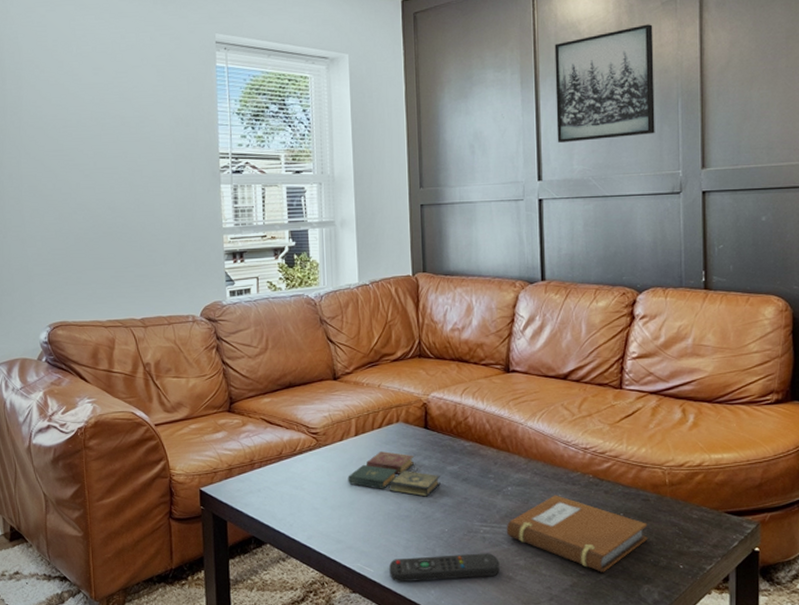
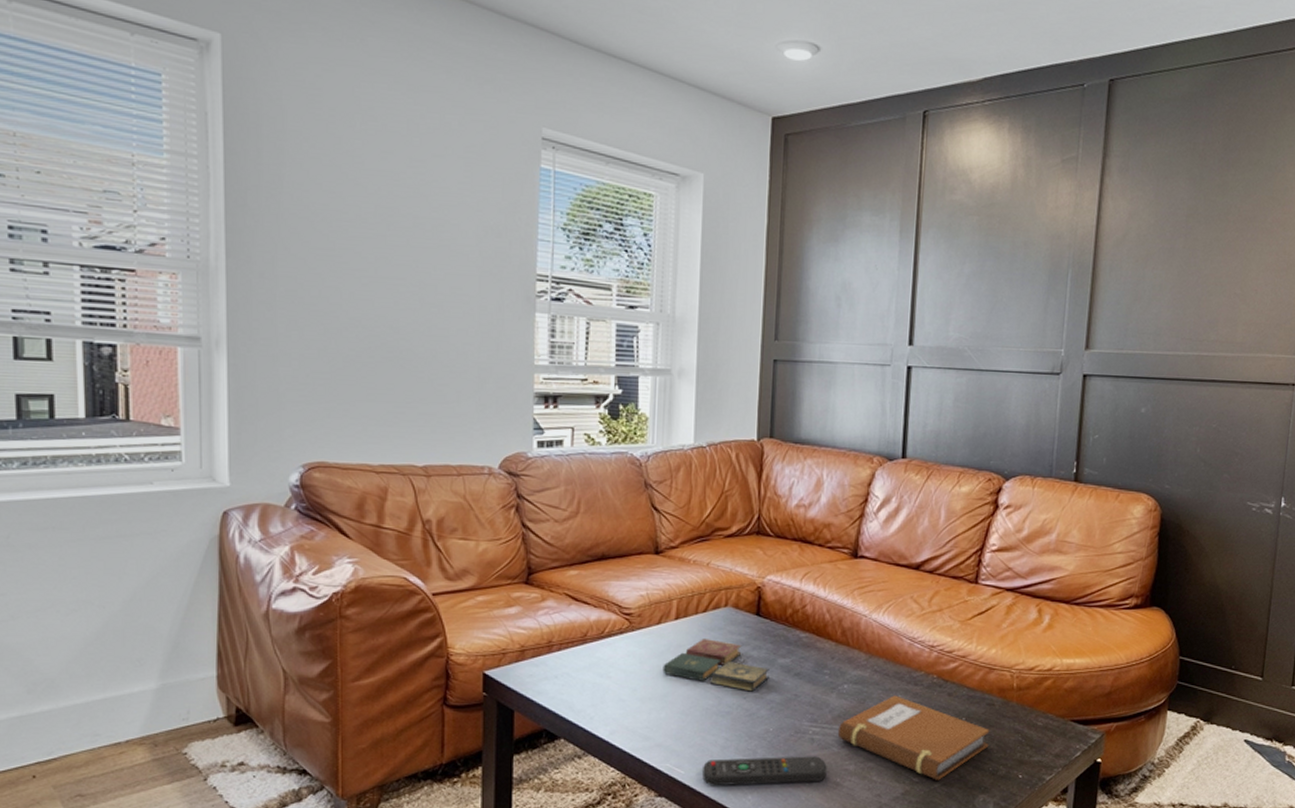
wall art: present [554,24,655,144] -> none [934,181,1050,306]

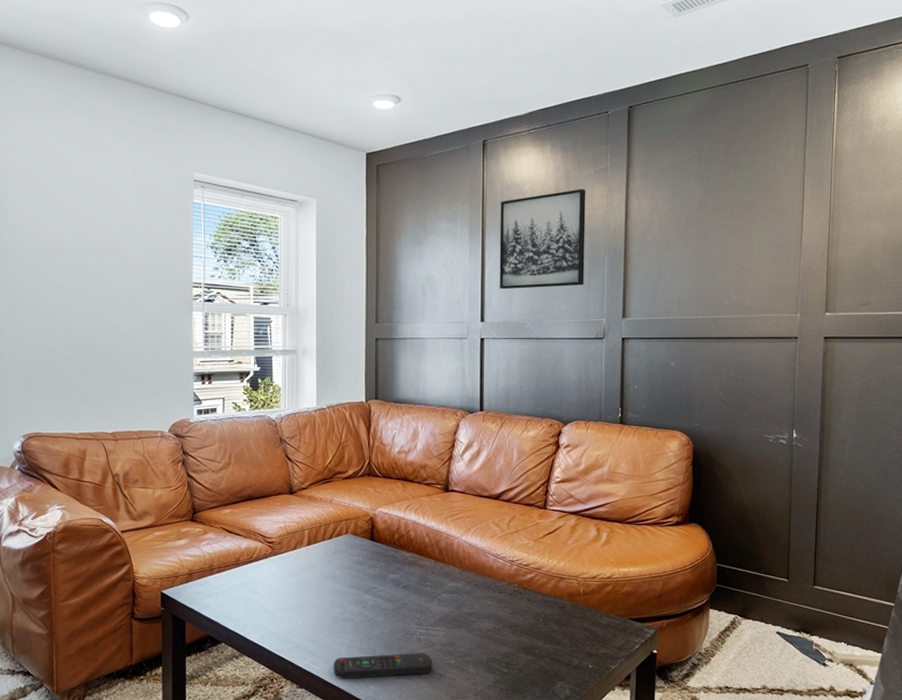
book: present [662,639,770,692] -> none [299,560,383,602]
notebook: present [837,695,990,780] -> none [439,602,563,671]
wall art: none [934,181,1050,306] -> present [499,189,586,290]

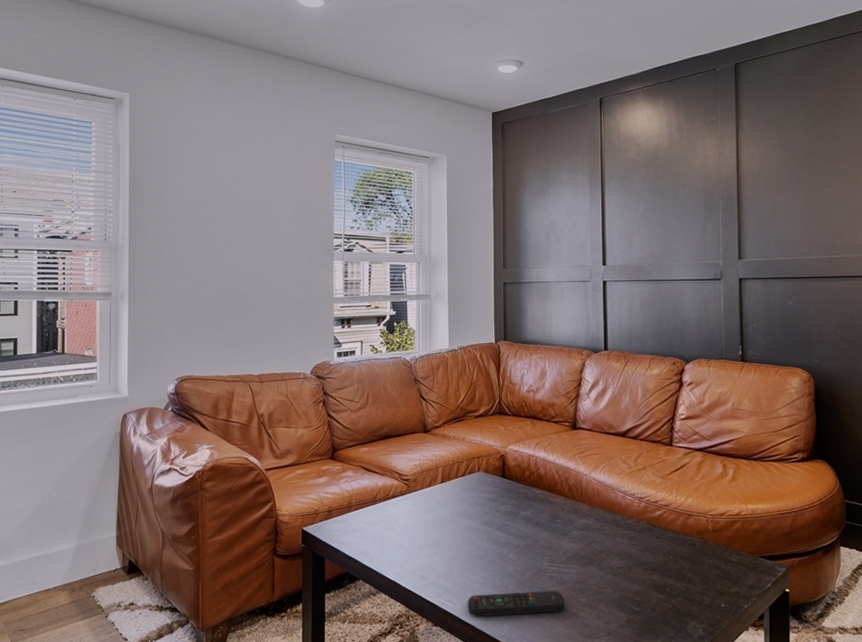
wall art: present [499,189,586,290] -> none [618,140,700,235]

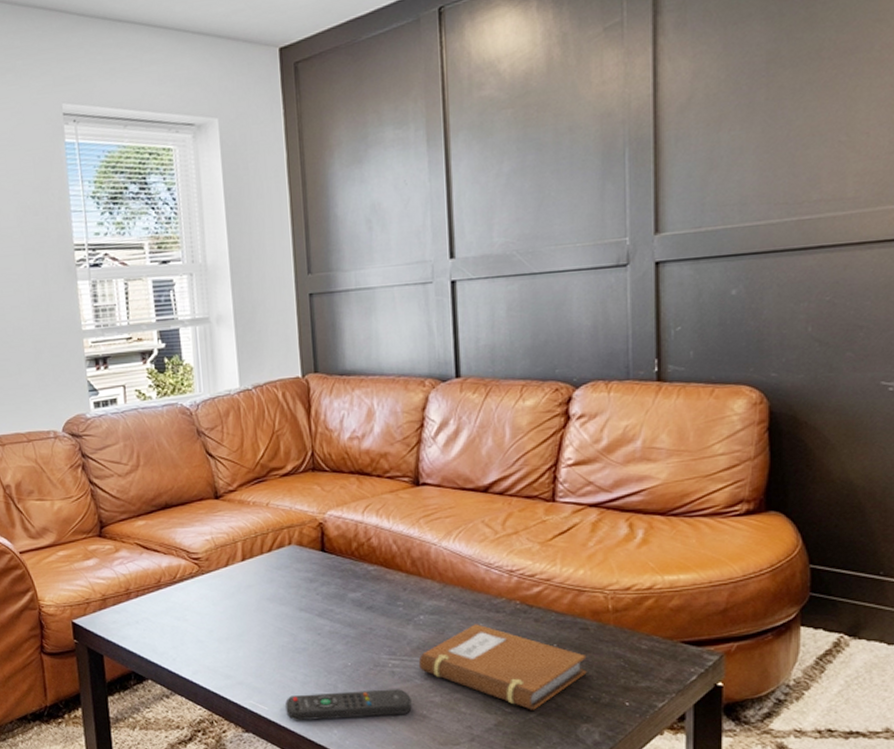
notebook: none [571,539,694,610] -> present [418,624,587,710]

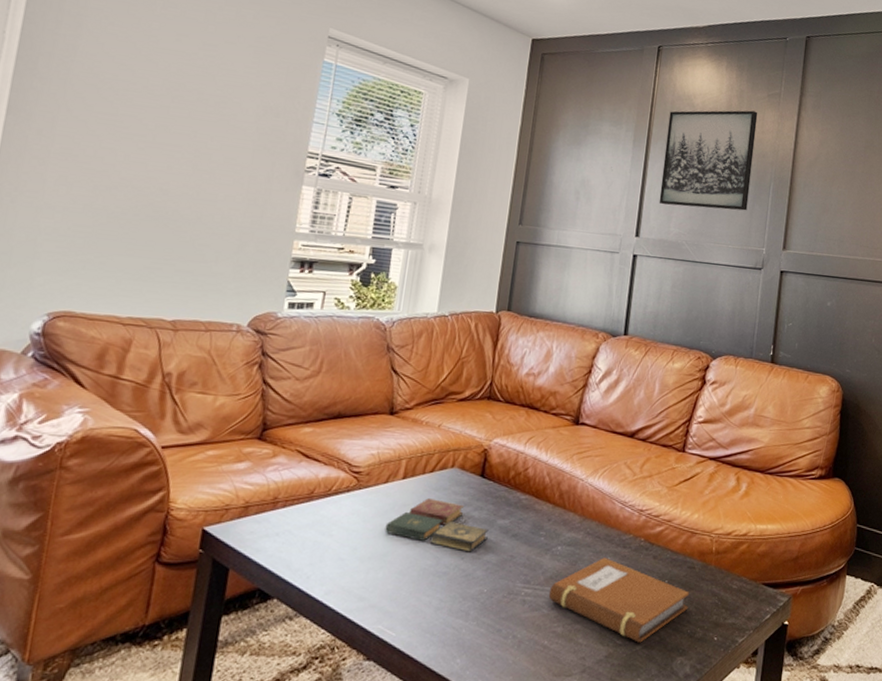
book: none [235,578,341,628] -> present [384,498,489,552]
remote control: present [285,689,412,721] -> none [413,618,536,649]
wall art: none [468,56,596,212] -> present [659,110,758,211]

